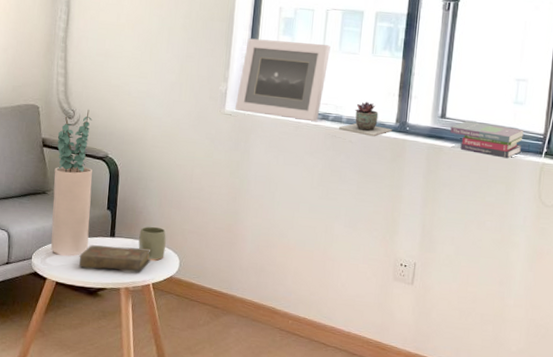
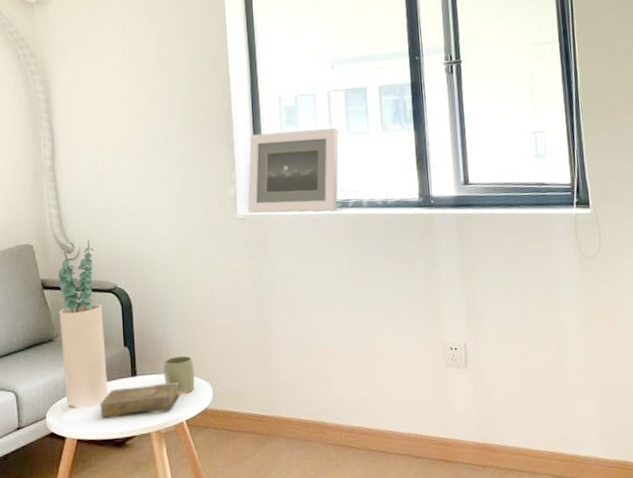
succulent plant: present [338,102,392,137] -> none [360,180,417,217]
books: present [450,121,524,159] -> none [476,182,552,216]

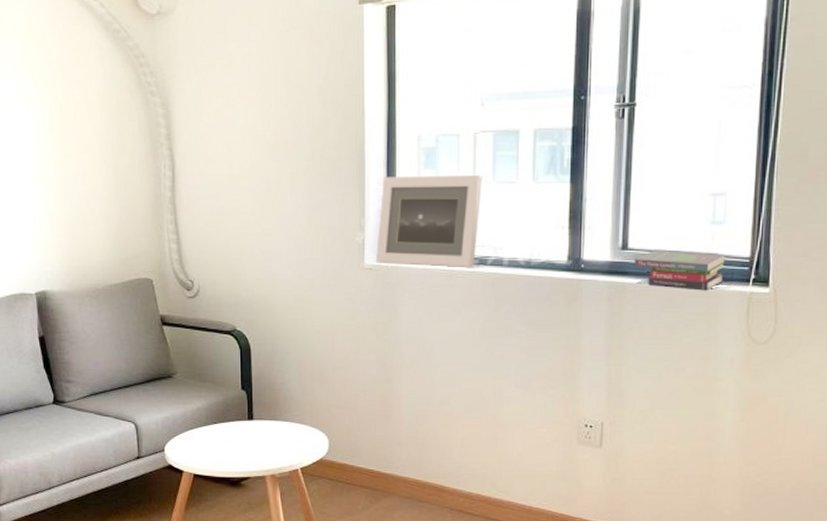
vase: present [57,239,108,408] -> none [177,277,224,445]
book: present [99,381,180,418] -> none [216,429,296,457]
mug: present [163,355,195,394] -> none [280,404,311,442]
books: none [476,182,552,216] -> present [634,251,725,291]

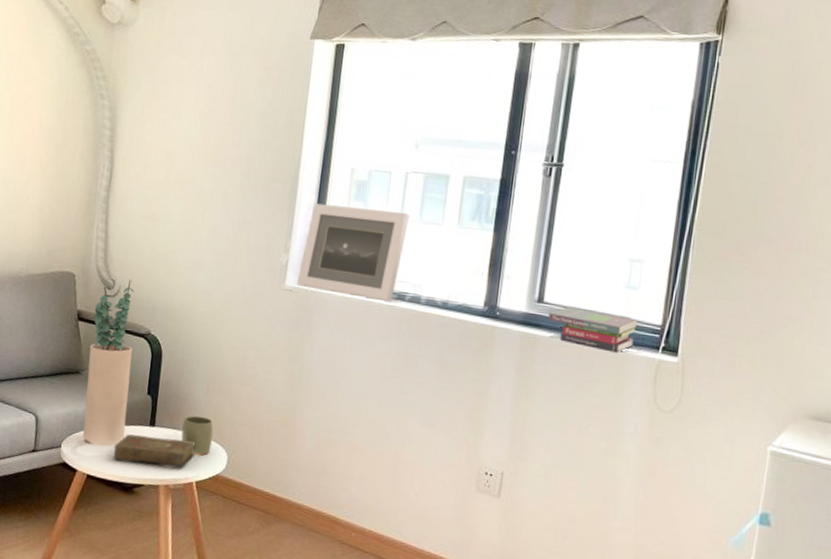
vase: none [177,277,224,445] -> present [82,279,134,446]
book: none [216,429,296,457] -> present [113,434,196,467]
mug: none [280,404,311,442] -> present [181,416,214,456]

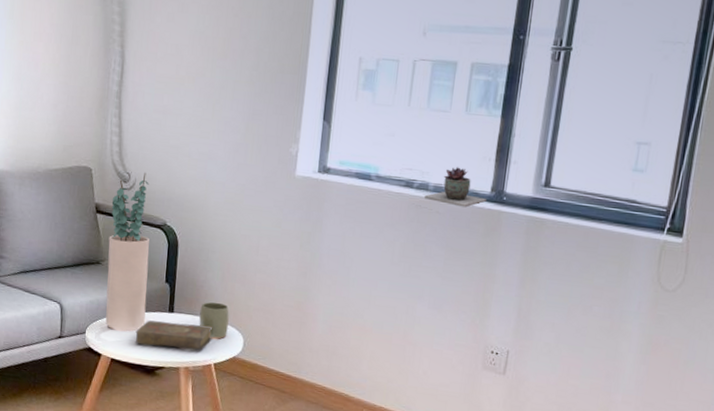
picture frame: present [296,203,410,303] -> none [306,93,417,190]
succulent plant: none [415,280,479,322] -> present [423,167,486,208]
books: present [548,307,637,353] -> none [554,191,643,235]

